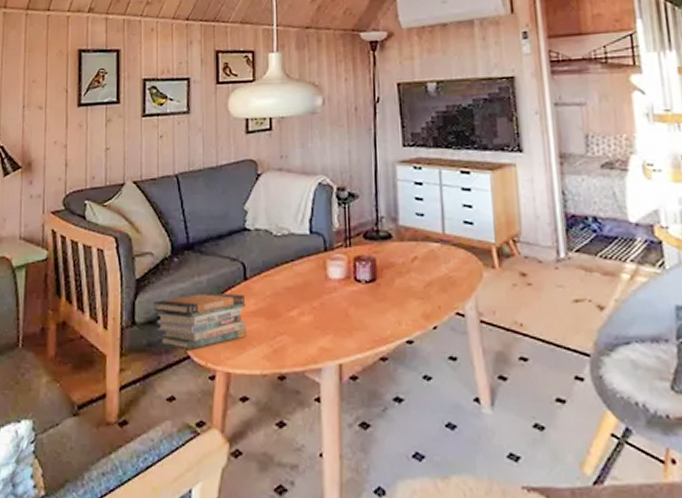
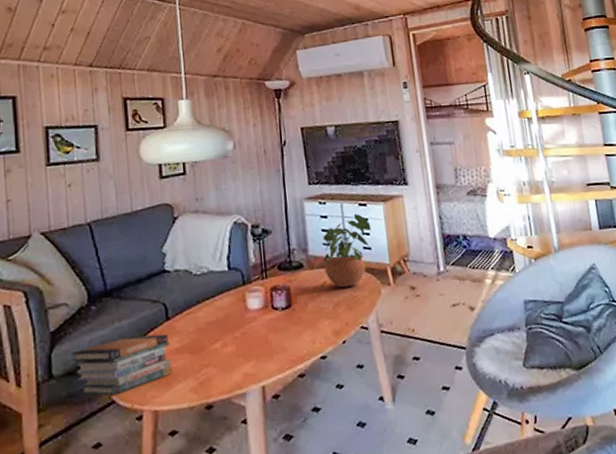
potted plant: none [415,181,475,266] -> present [323,213,372,288]

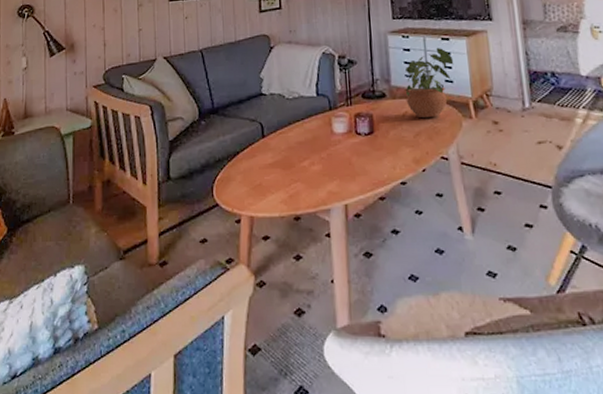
book stack: present [72,334,172,396] -> none [185,148,266,200]

